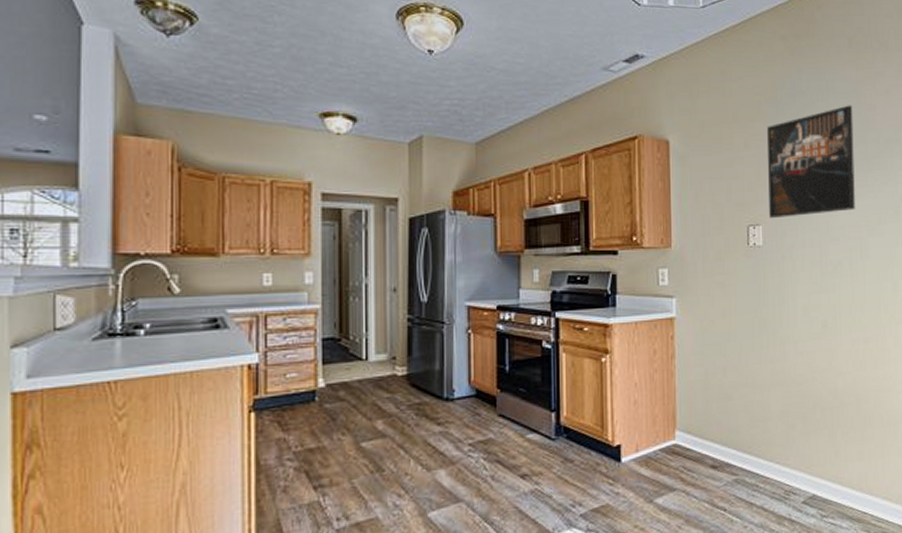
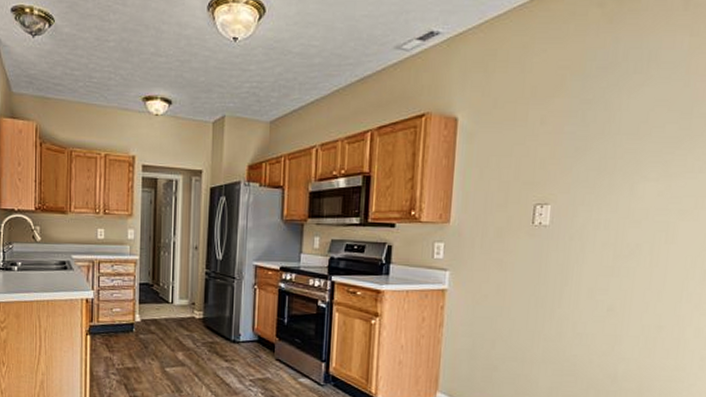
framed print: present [766,105,855,219] -> none [560,76,679,198]

